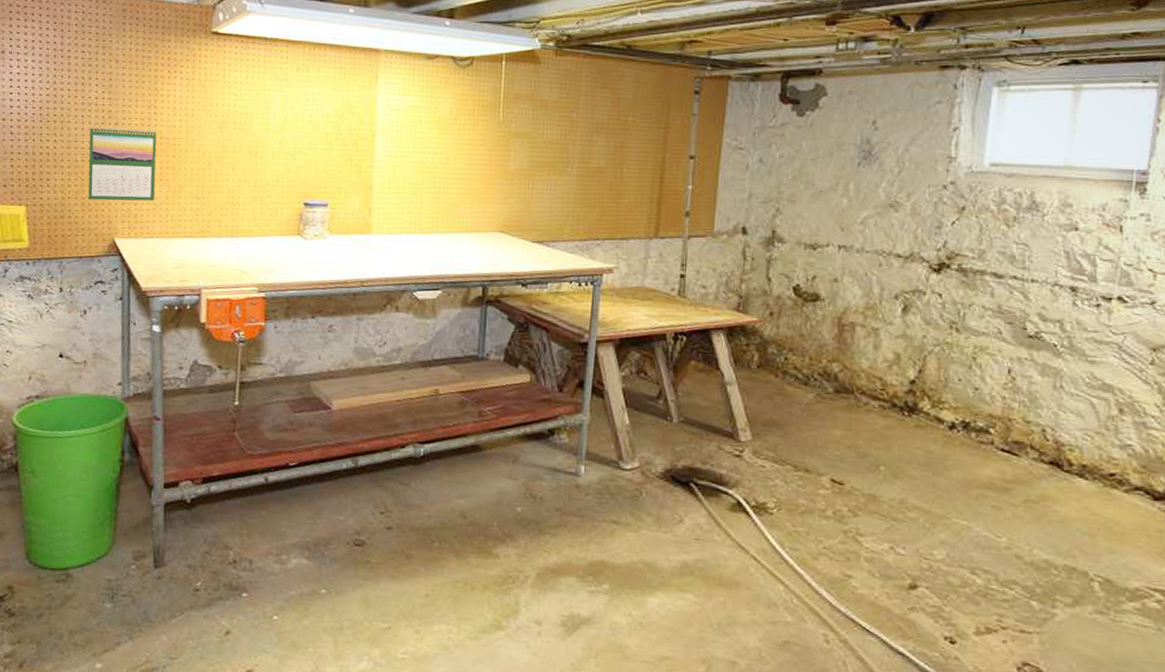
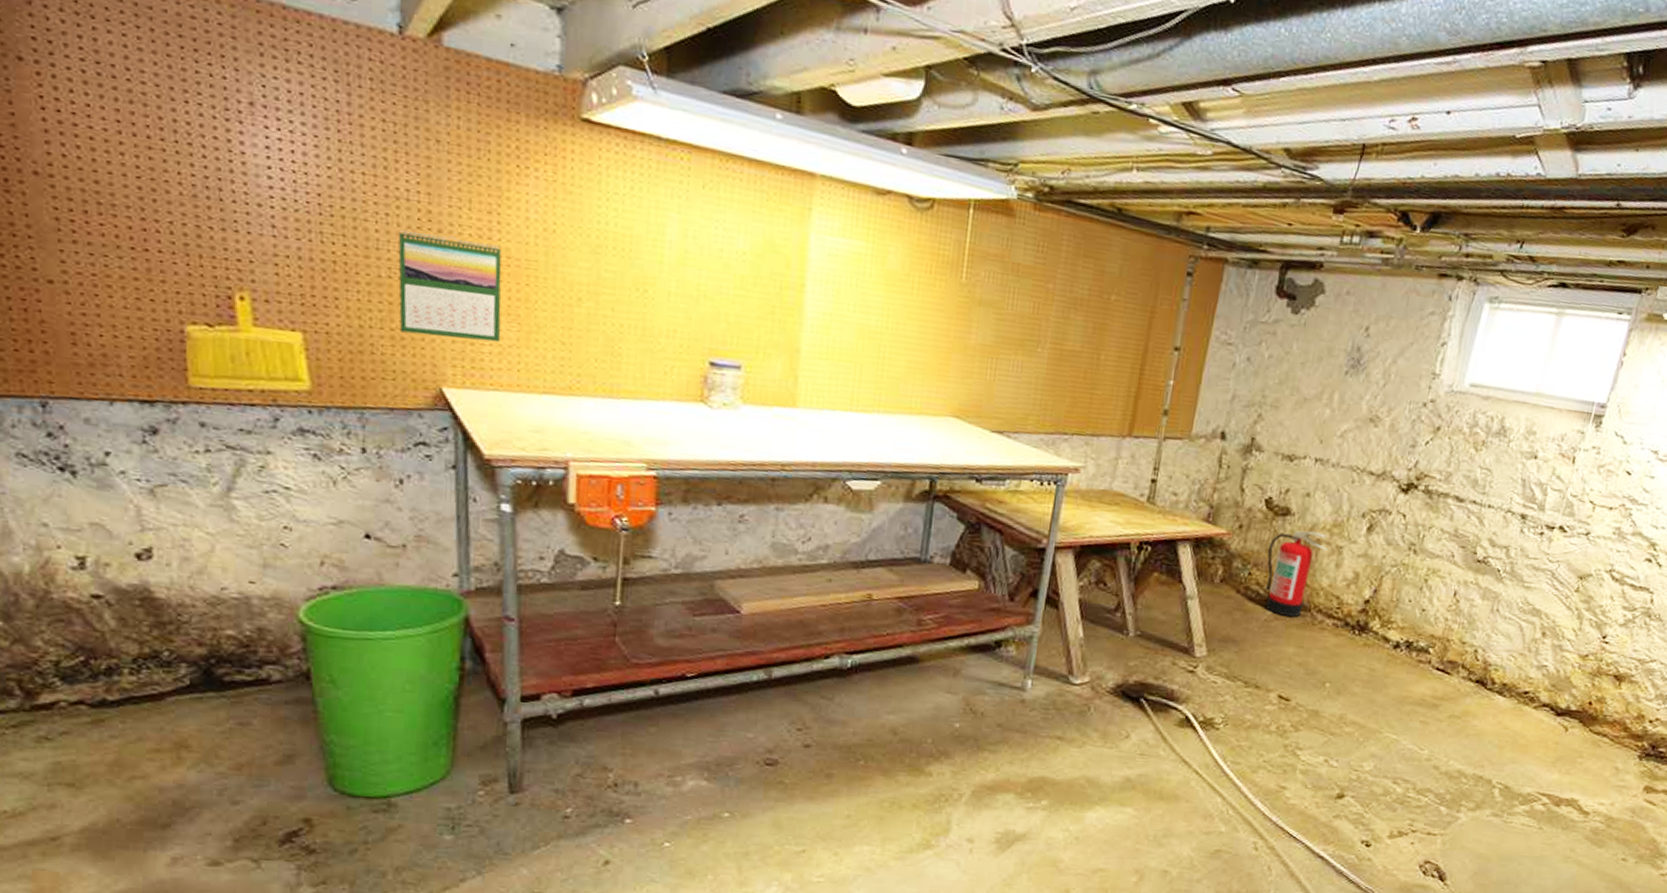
fire extinguisher: none [802,315,863,399] -> present [1265,530,1328,617]

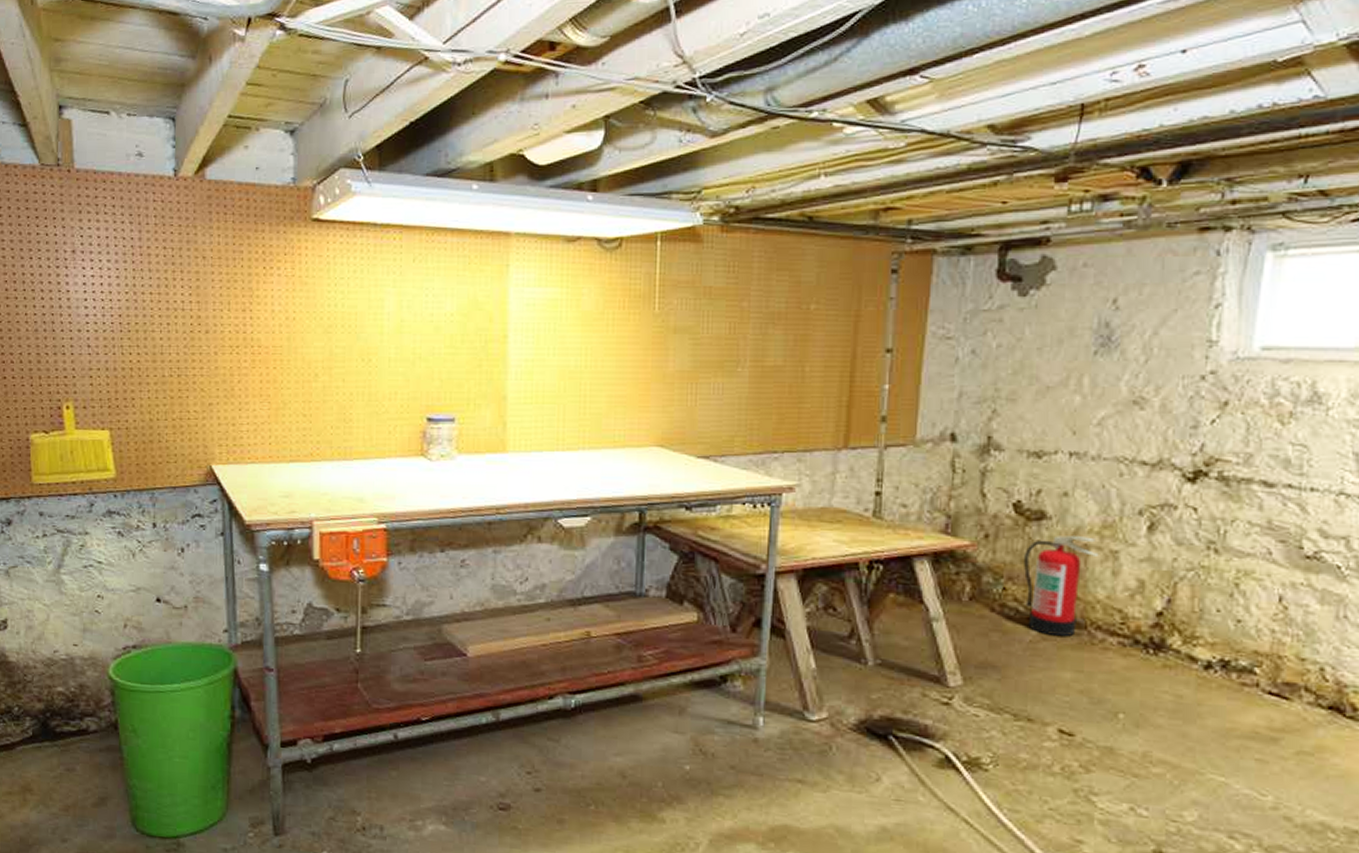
calendar: present [398,229,502,343] -> none [177,335,256,422]

